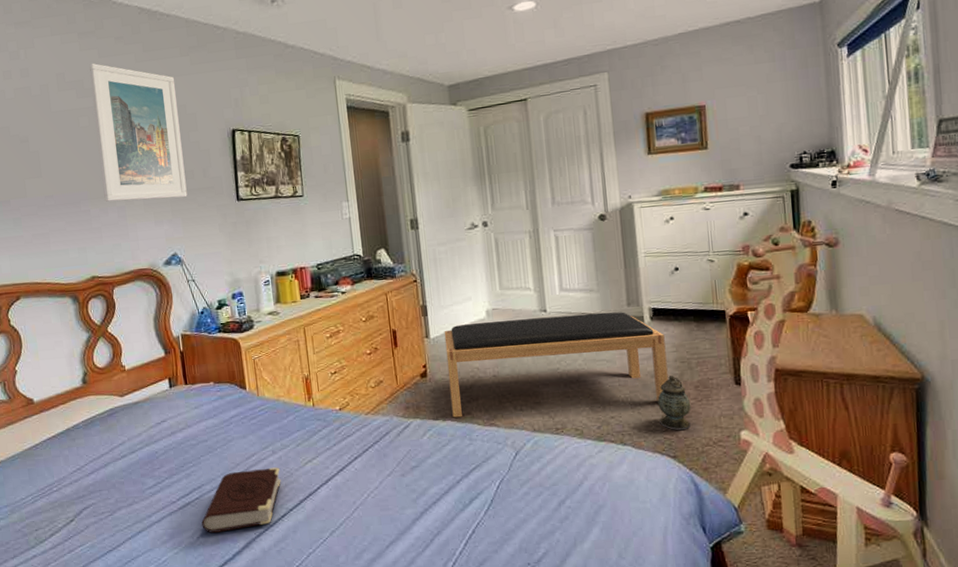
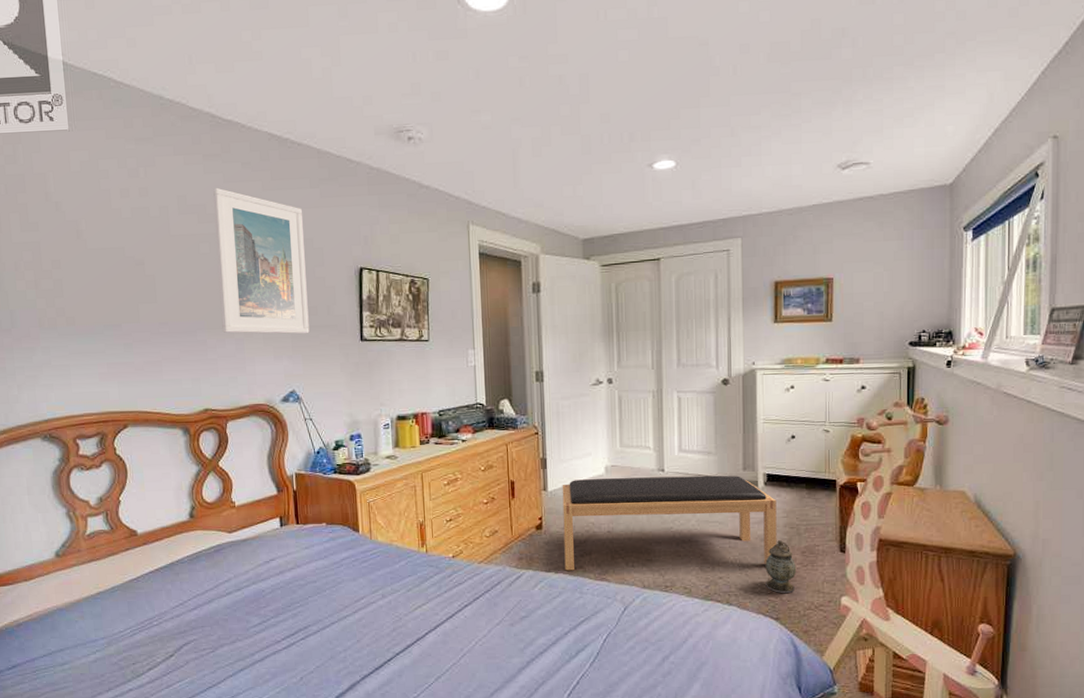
book: present [201,467,281,533] -> none [306,611,389,673]

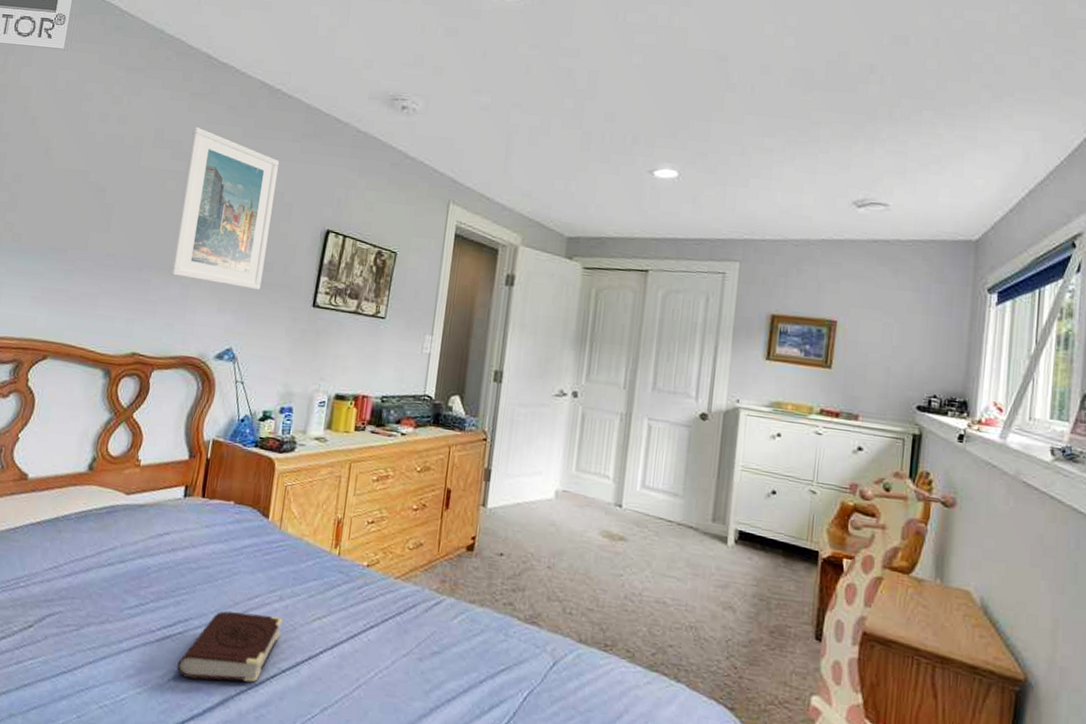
book: none [306,611,389,673] -> present [177,611,283,683]
bench: present [562,475,777,571] -> none [492,499,747,639]
lantern: present [765,540,797,594] -> none [723,612,762,680]

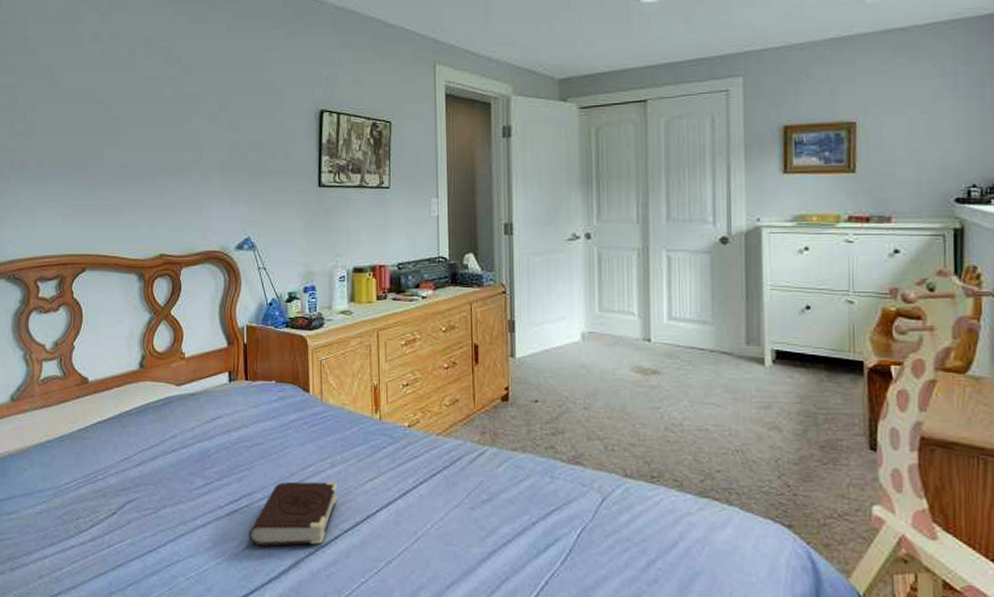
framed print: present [170,126,280,291] -> none [179,29,267,179]

